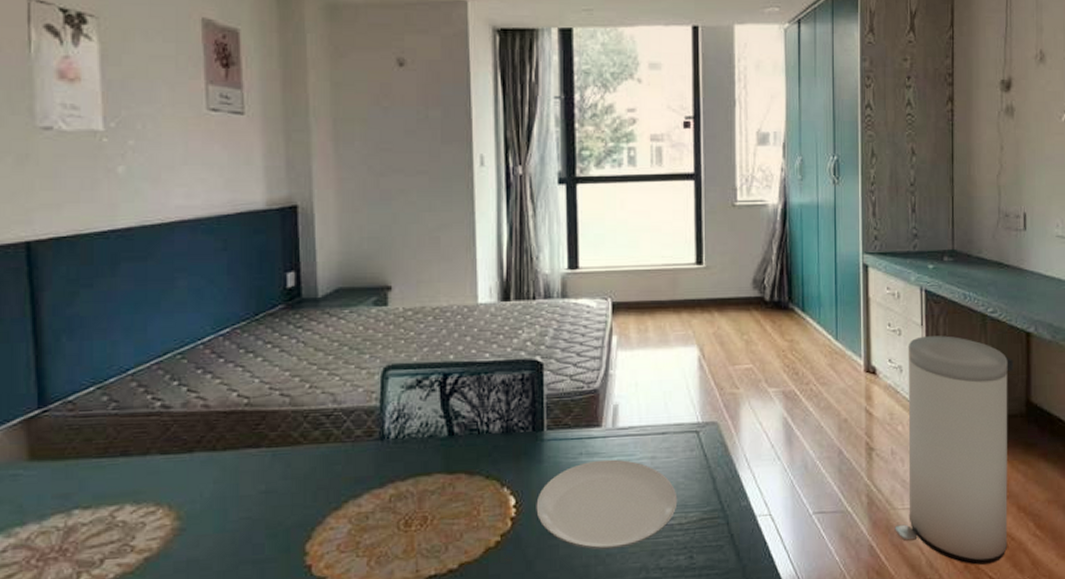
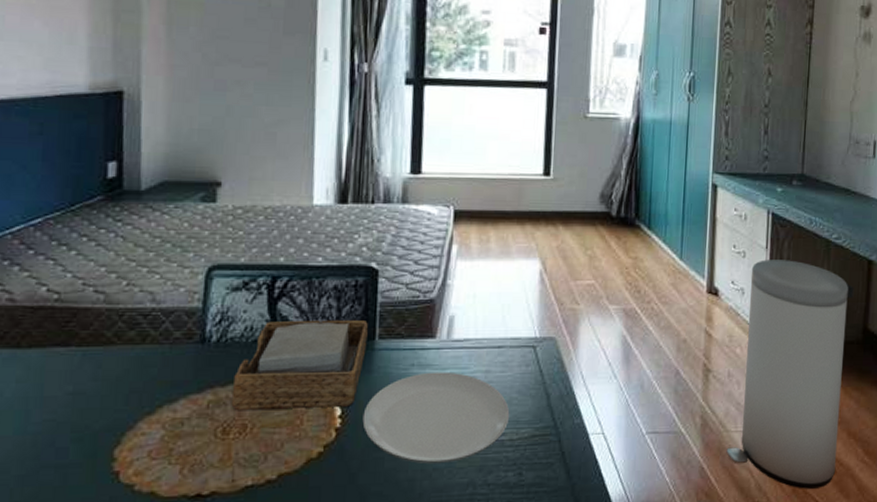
napkin holder: none [411,411,536,504] -> present [231,319,368,411]

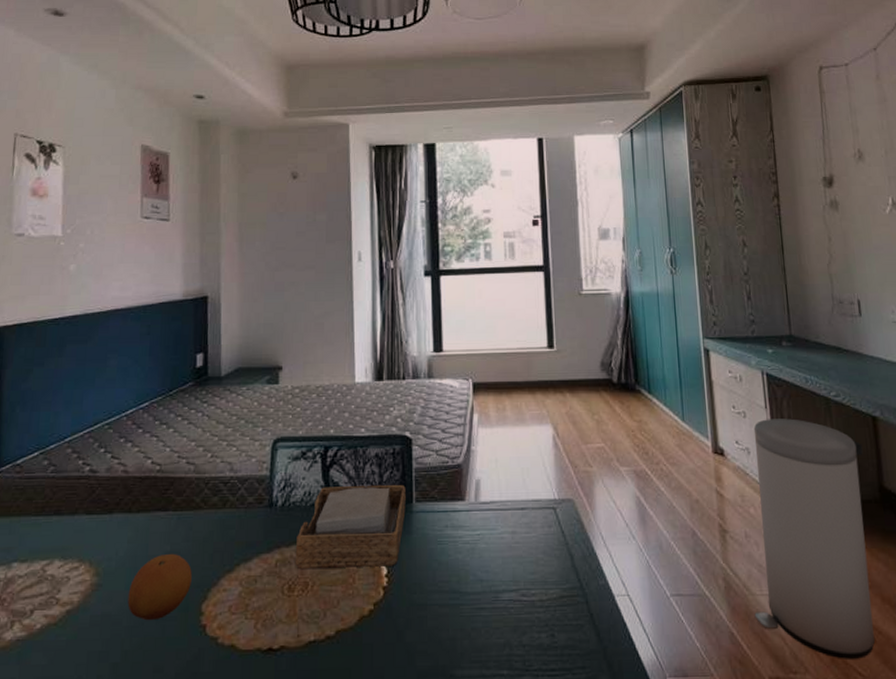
fruit: none [17,394,101,469] -> present [127,553,192,621]
plate: present [362,371,510,465] -> none [406,533,538,624]

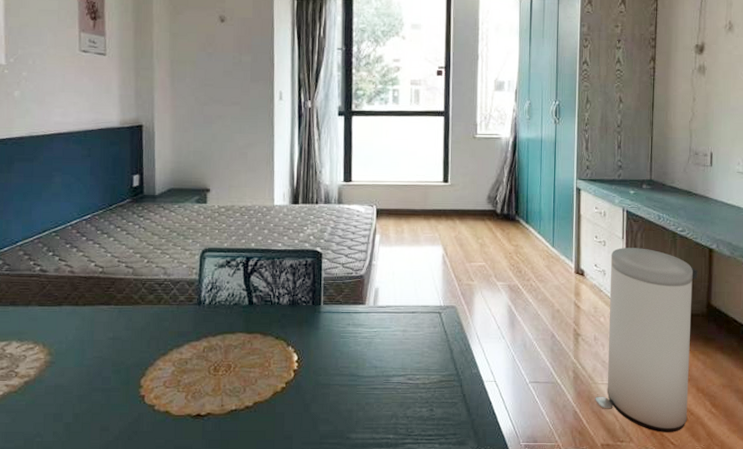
fruit: present [127,553,192,621] -> none [77,339,132,391]
napkin holder: present [295,484,406,570] -> none [220,289,315,355]

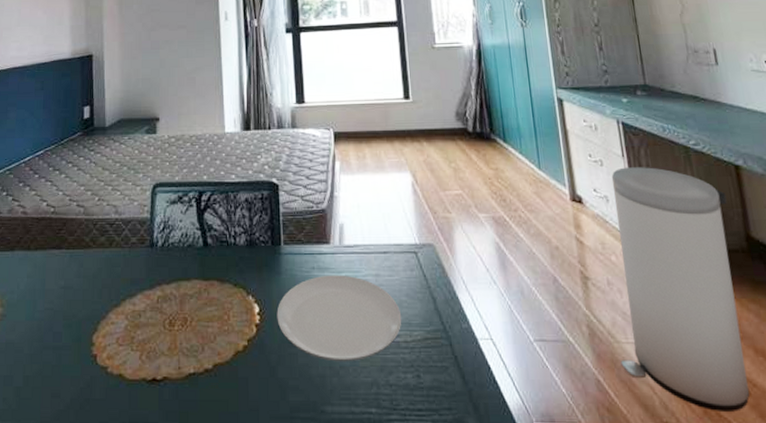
plate: none [313,330,423,400] -> present [277,275,402,362]

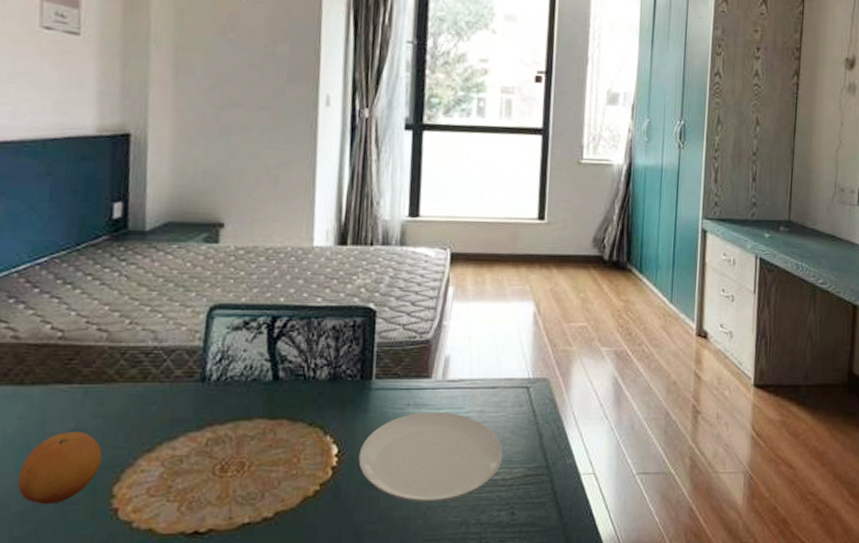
fruit: none [28,288,83,349] -> present [18,430,102,505]
pedal bin: present [611,167,750,411] -> none [715,304,840,530]

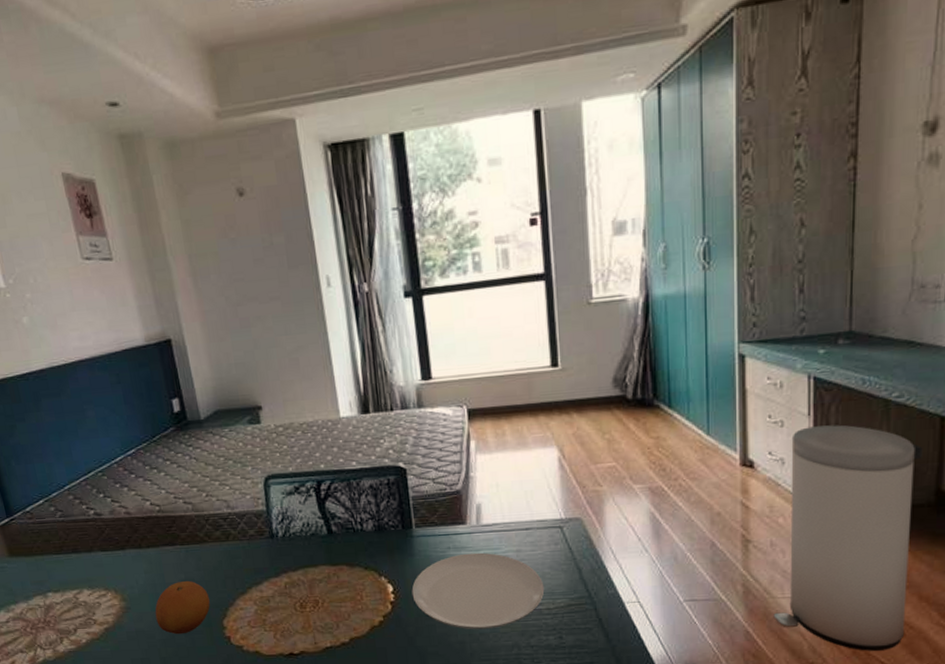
pedal bin: none [715,304,840,530] -> present [773,424,923,651]

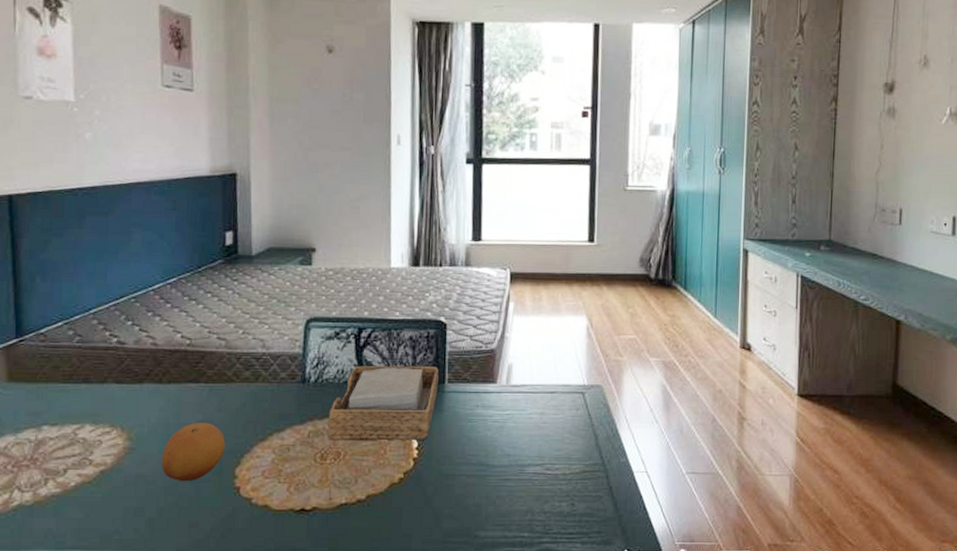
napkin holder: none [301,512,406,590] -> present [327,365,439,441]
plate: present [412,552,545,630] -> none [436,412,563,493]
pedal bin: present [773,424,923,651] -> none [761,318,883,531]

